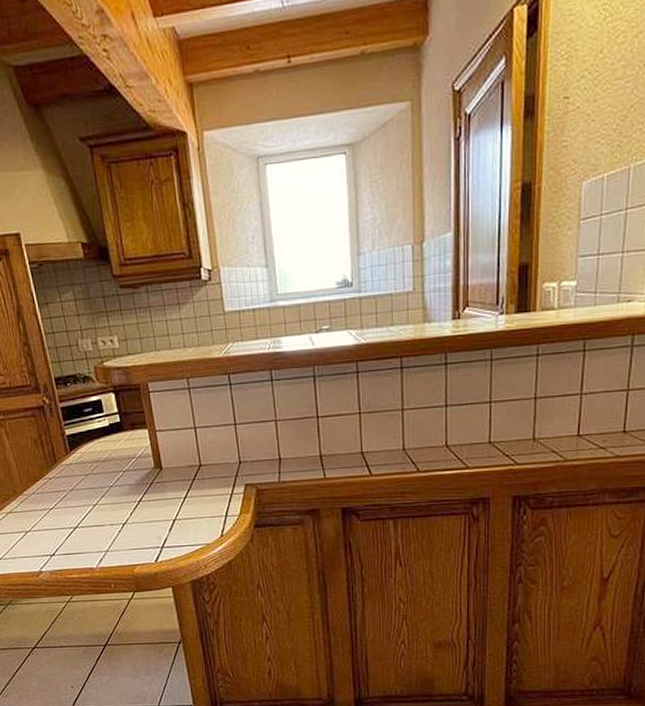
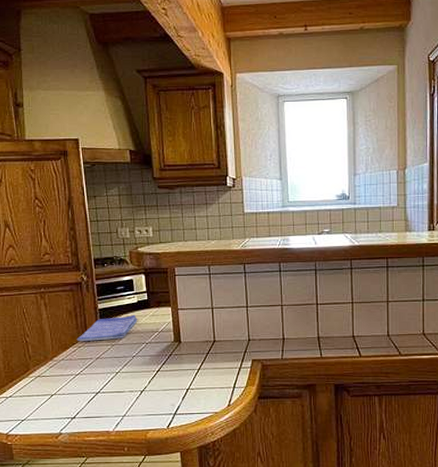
dish towel: none [46,439,112,472] -> present [76,314,138,341]

